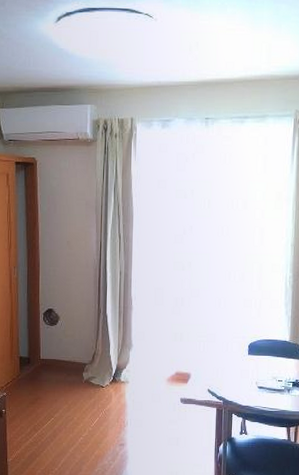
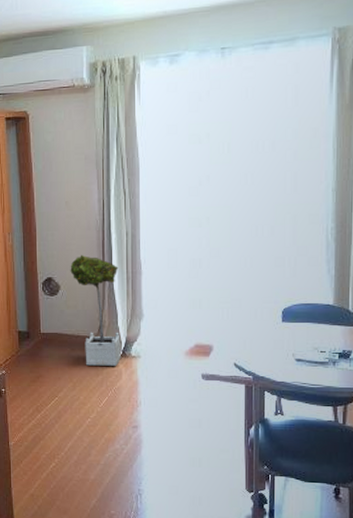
potted tree: none [69,289,112,390] -> present [70,254,121,366]

